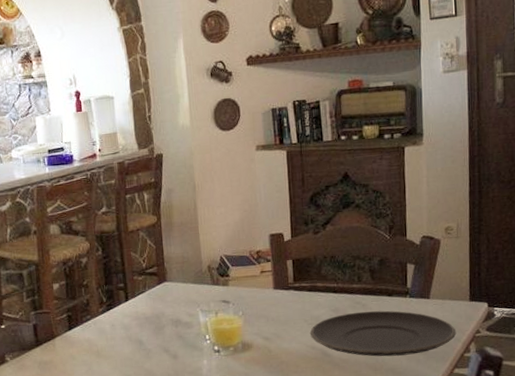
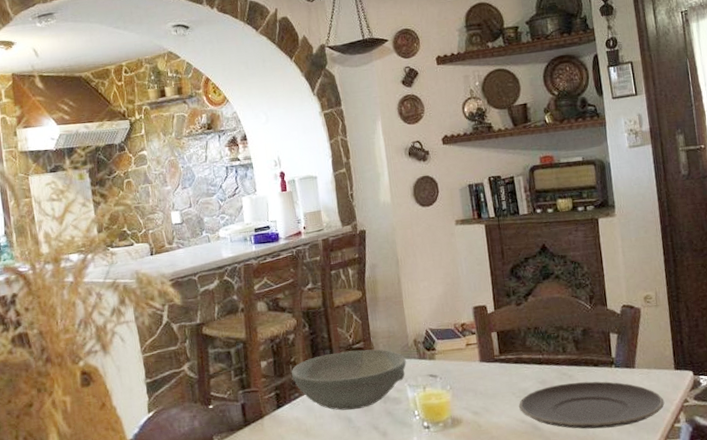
bowl: none [83,274,199,333] -> present [291,349,407,411]

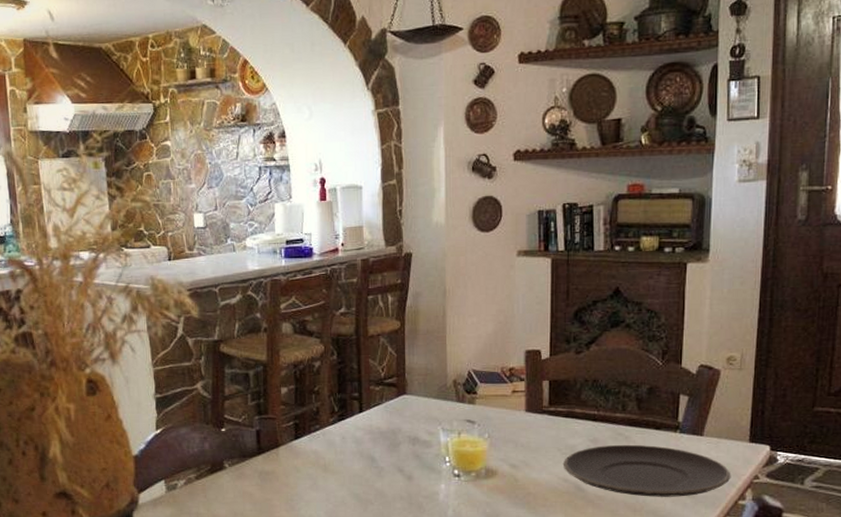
bowl: present [291,349,407,411] -> none [313,385,442,449]

